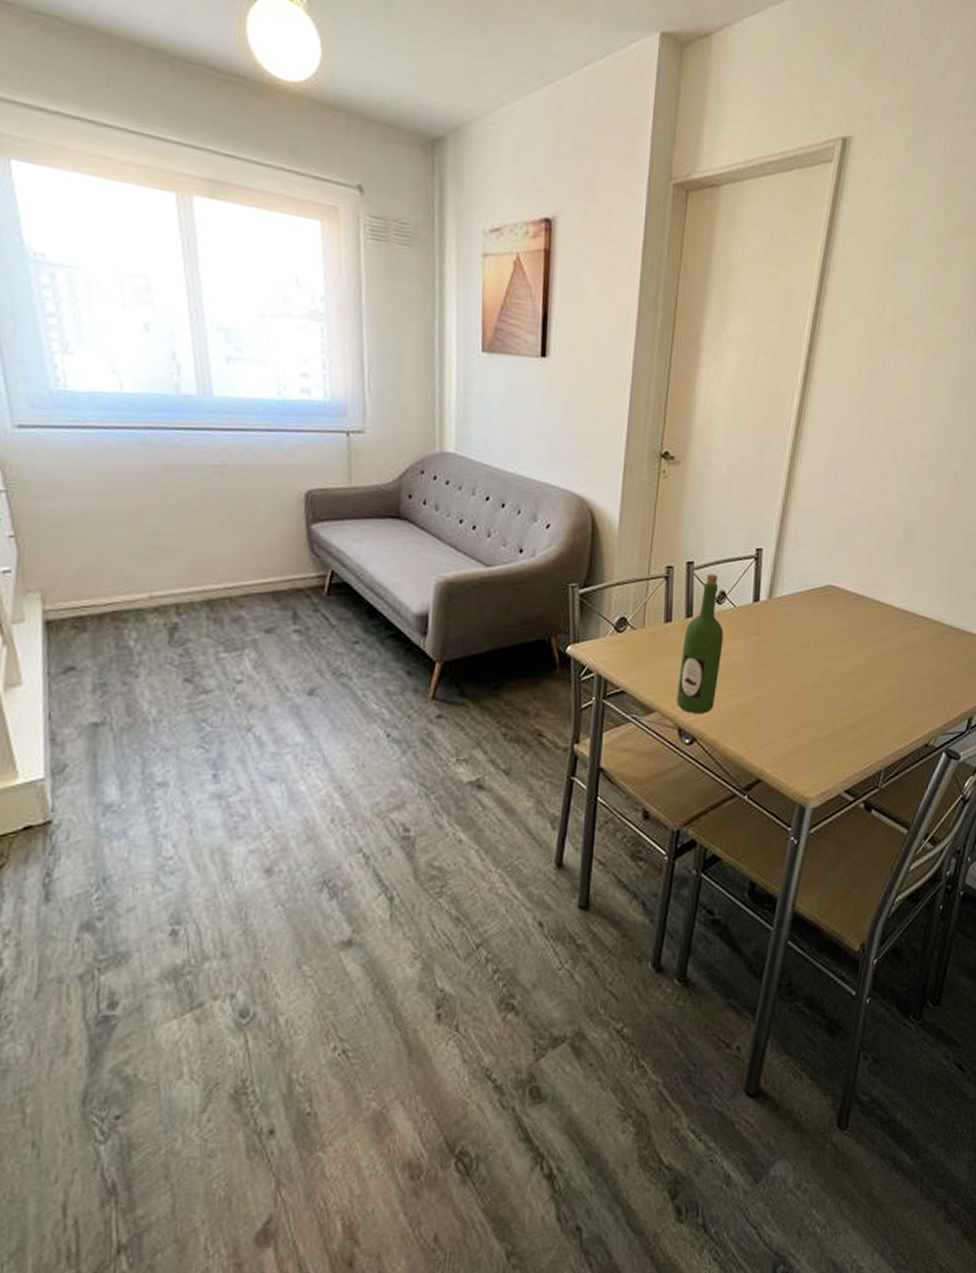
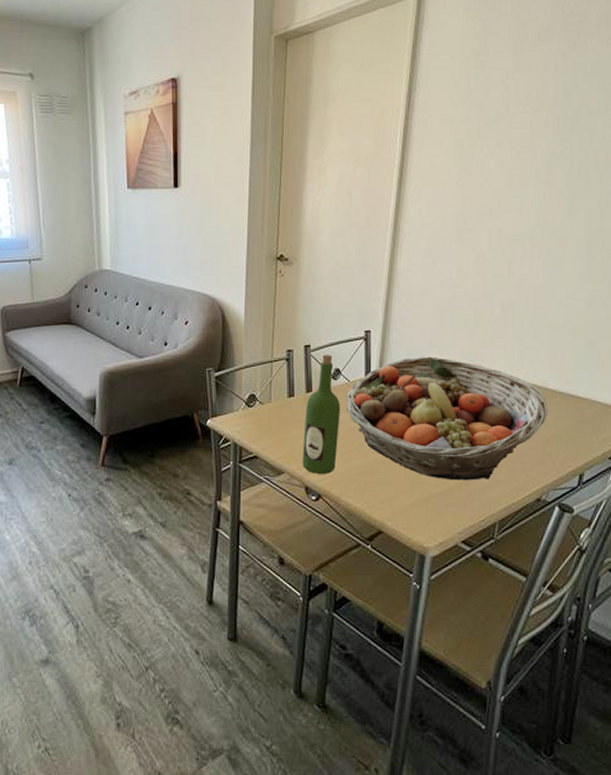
fruit basket: none [730,581,942,723] -> present [347,356,548,481]

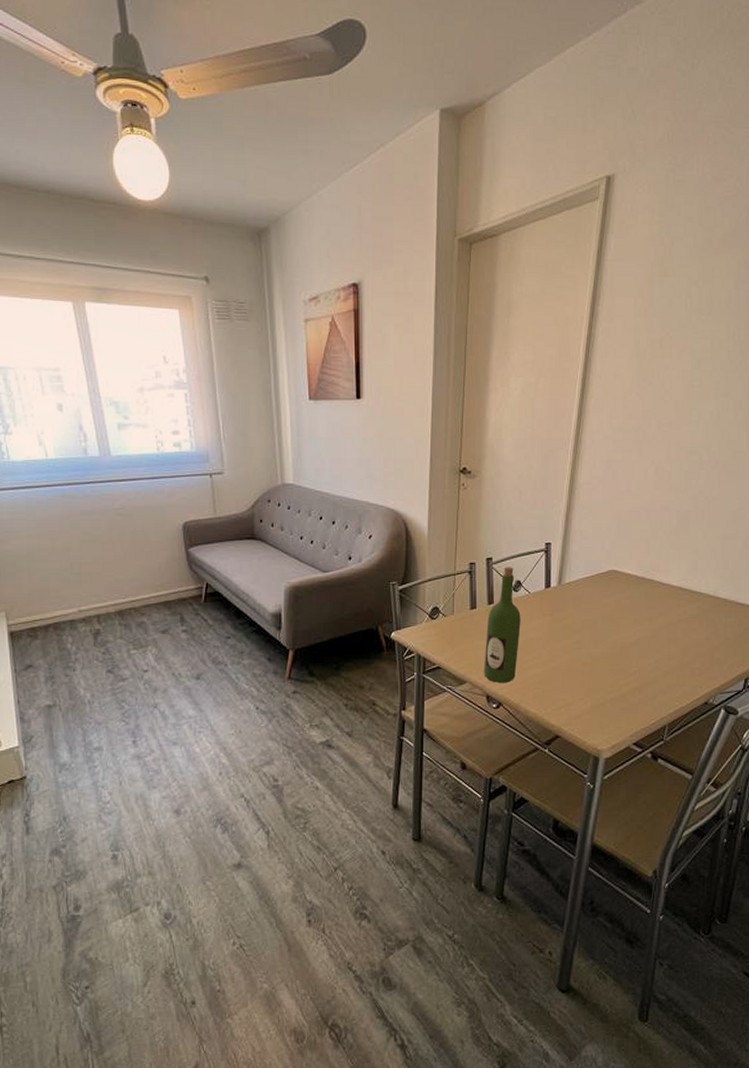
fruit basket: present [347,356,548,481] -> none [527,567,718,687]

